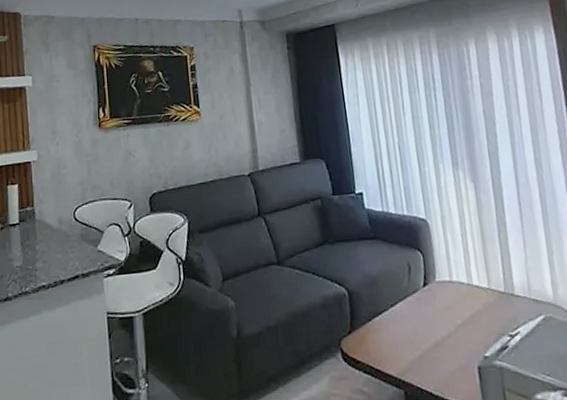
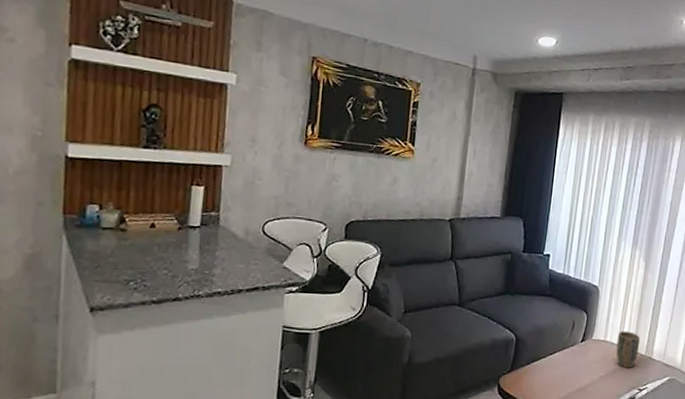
plant pot: none [464,266,497,311] -> present [616,331,641,368]

